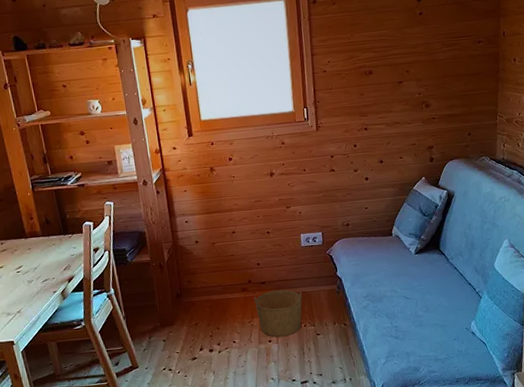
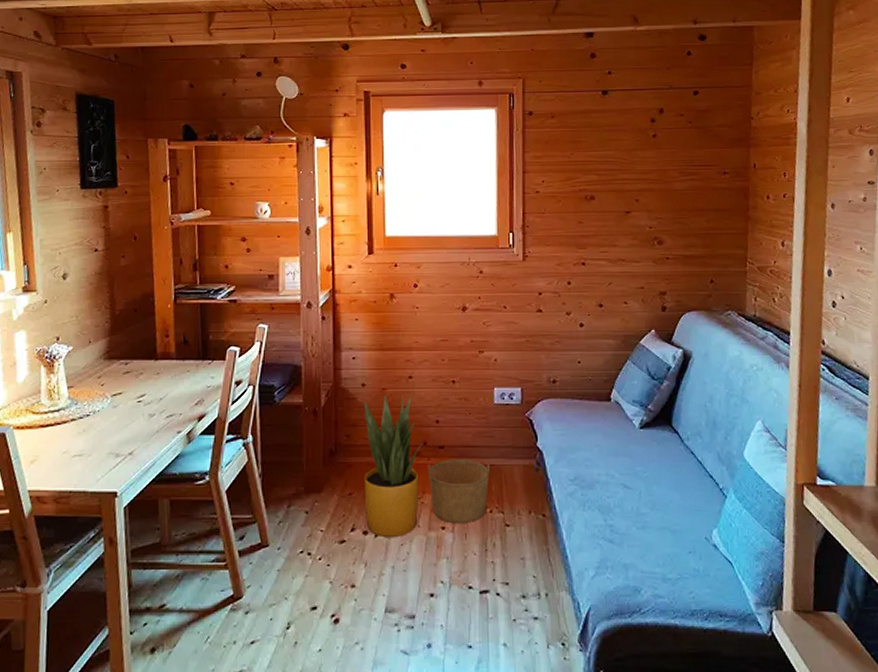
planter: none [198,246,250,352] -> present [362,395,423,537]

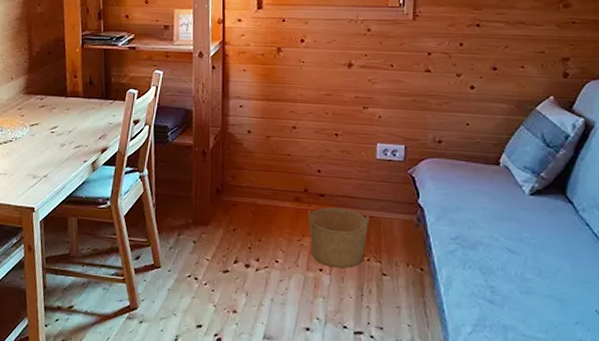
planter: present [362,395,423,537] -> none [247,143,304,273]

